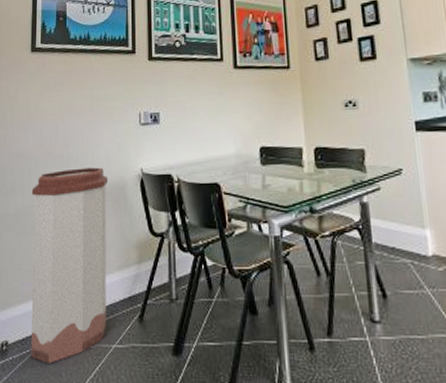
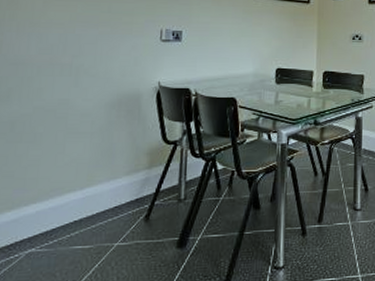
trash can: present [30,167,108,364] -> none [19,78,121,266]

